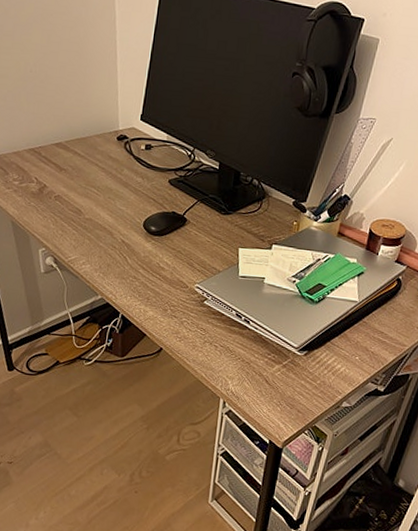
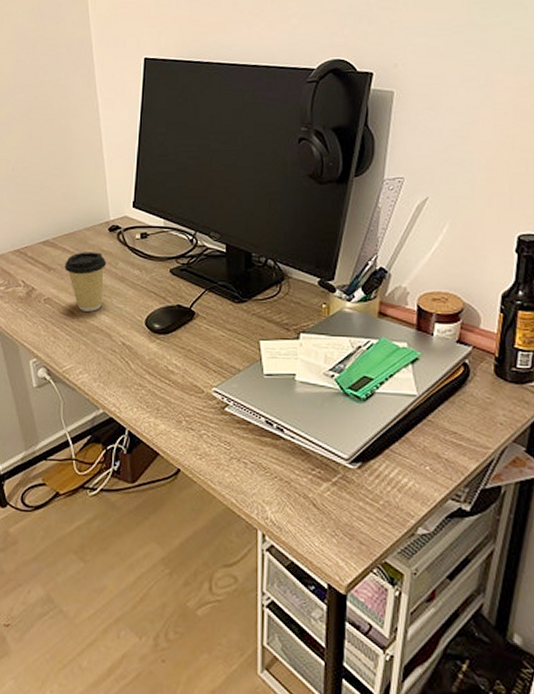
coffee cup: none [75,156,114,211] -> present [64,252,107,311]

